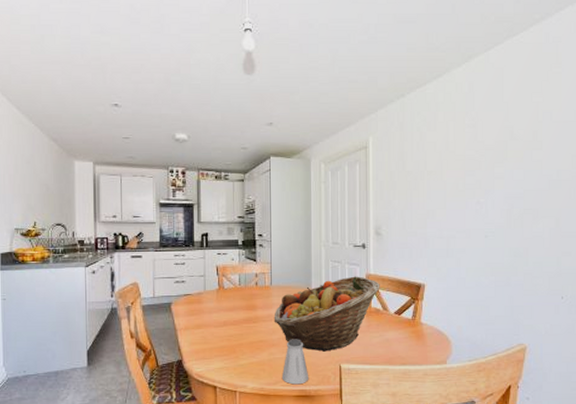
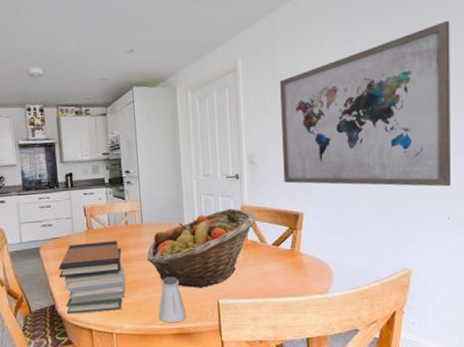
book stack: none [188,301,253,371] -> present [58,241,127,315]
wall art: none [407,115,564,268] -> present [280,20,450,187]

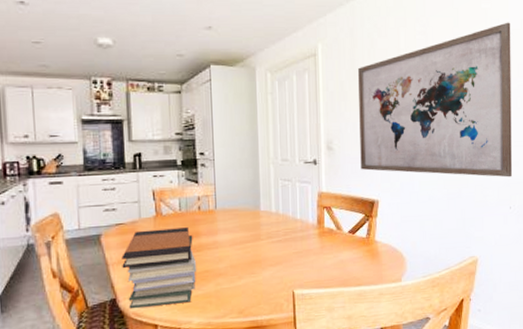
fruit basket: present [146,208,256,288] -> none [219,194,333,278]
saltshaker: present [158,276,187,323] -> none [230,266,261,316]

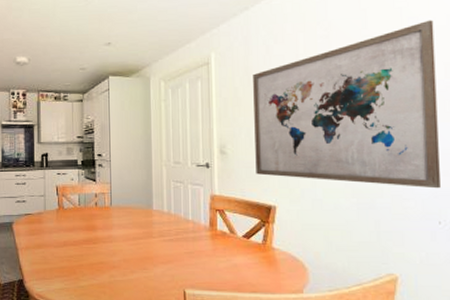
book stack: present [121,227,197,309] -> none [29,221,93,291]

